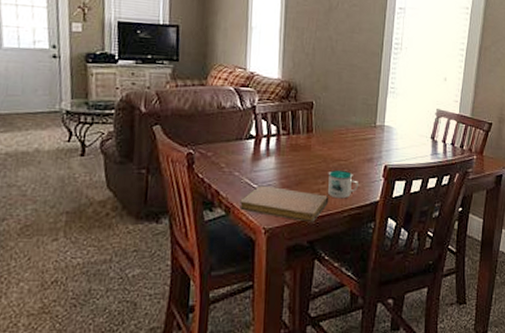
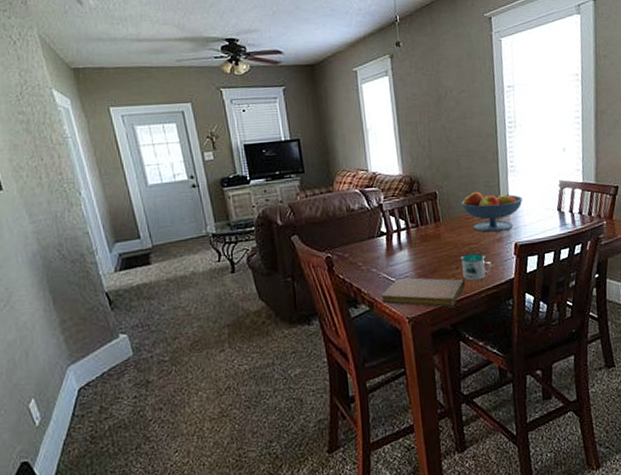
fruit bowl: none [337,107,399,152] -> present [461,191,523,233]

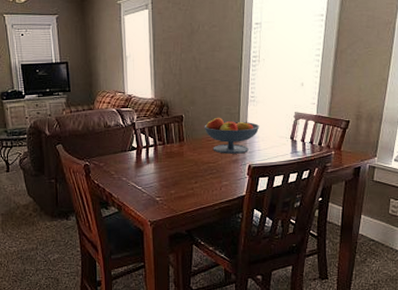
notebook: present [381,277,466,307] -> none [129,187,202,215]
mug: present [460,253,492,281] -> none [199,171,226,195]

